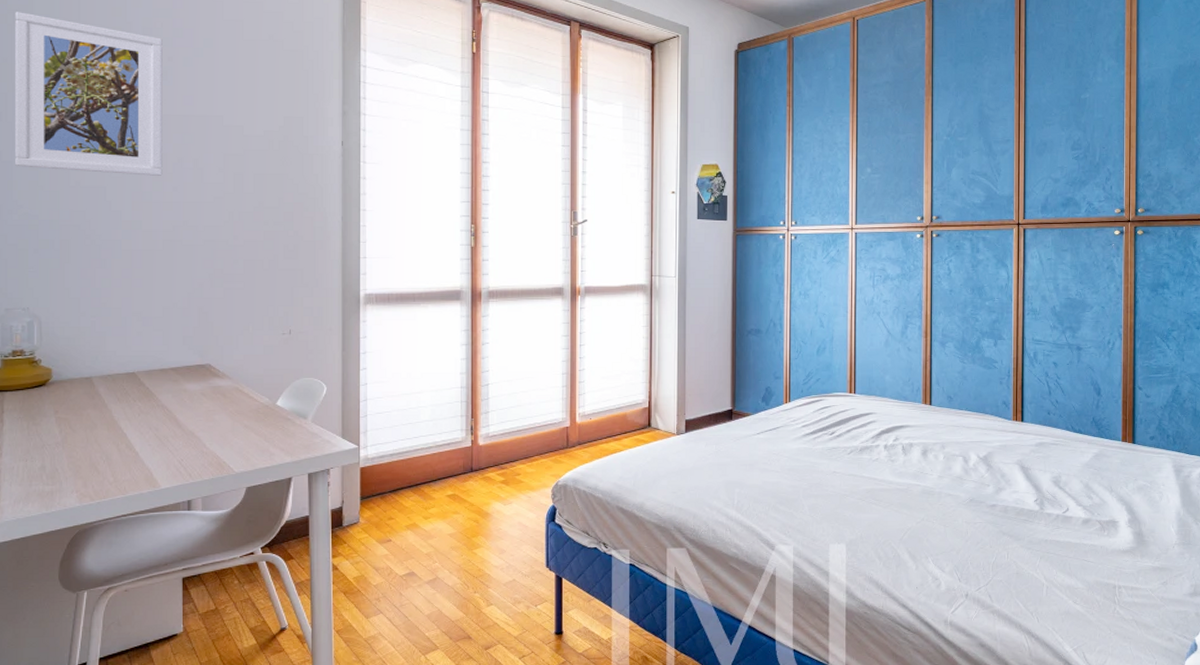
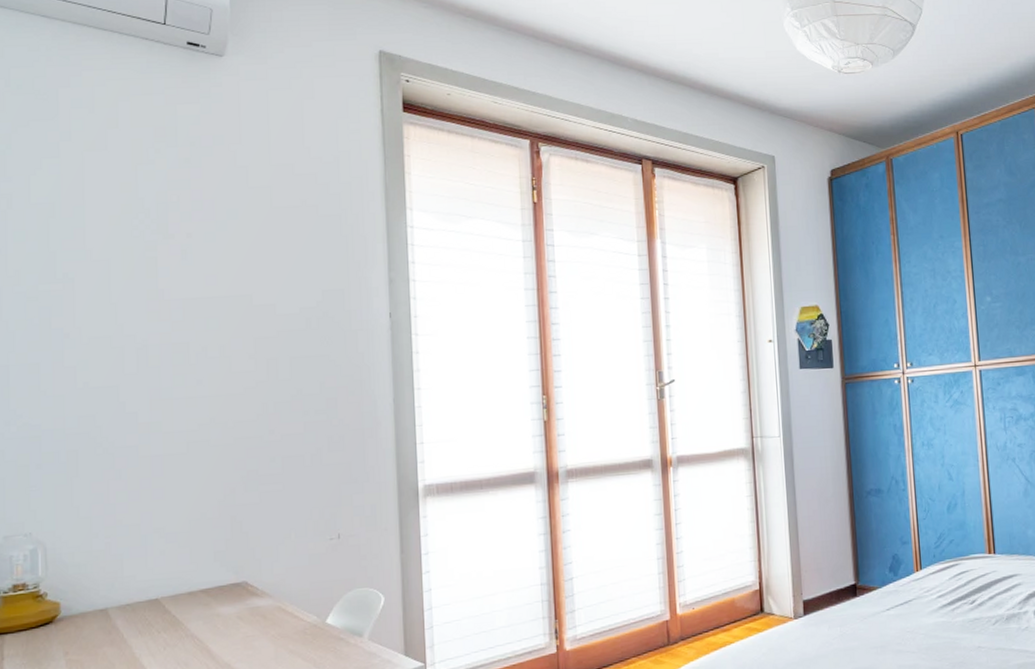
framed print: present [15,12,163,176] -> none [10,195,184,371]

